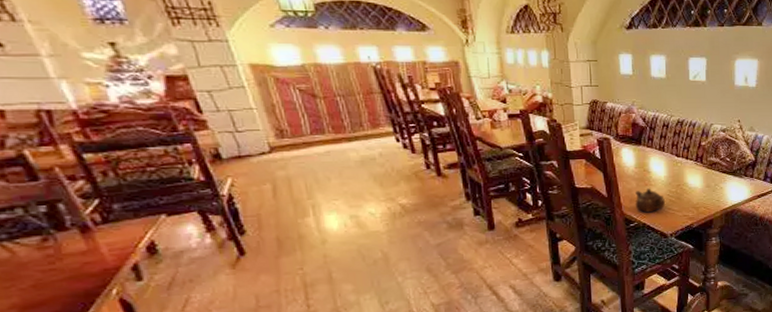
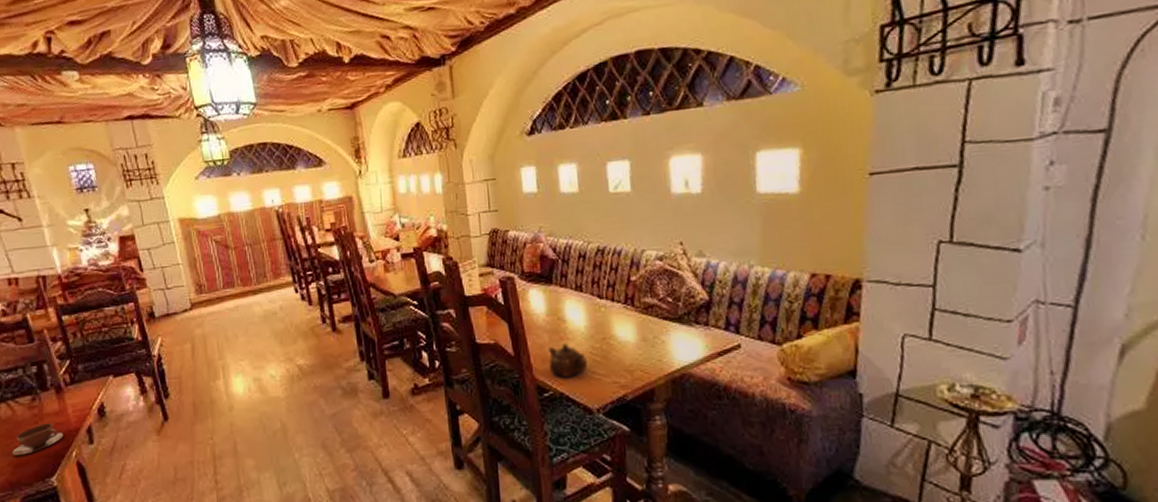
teacup: none [14,263,97,297] -> present [12,423,64,455]

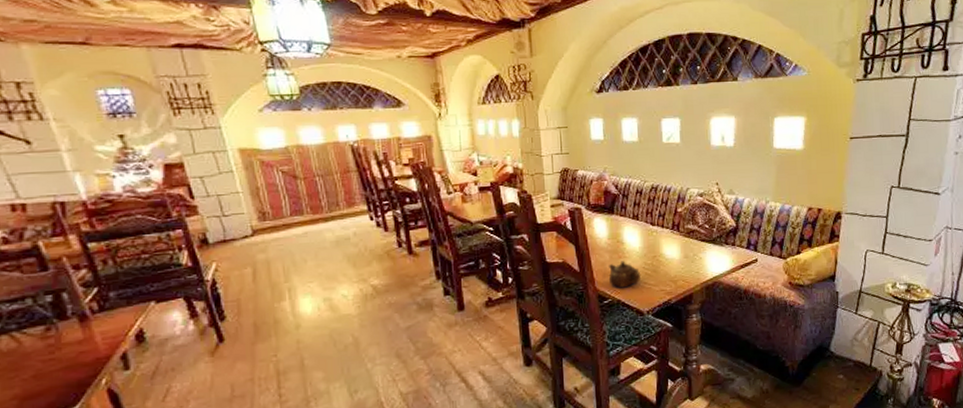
teacup: present [12,423,64,455] -> none [17,352,90,388]

